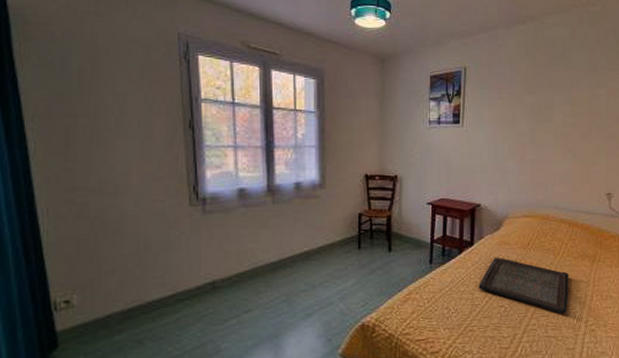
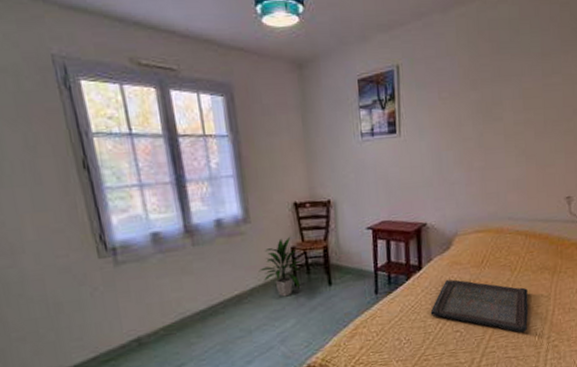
indoor plant: none [327,204,367,258] -> present [258,237,303,297]

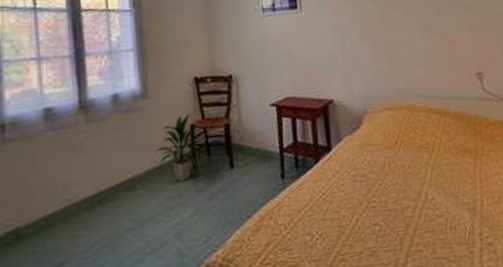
serving tray: present [430,279,529,333] -> none [344,162,455,227]

